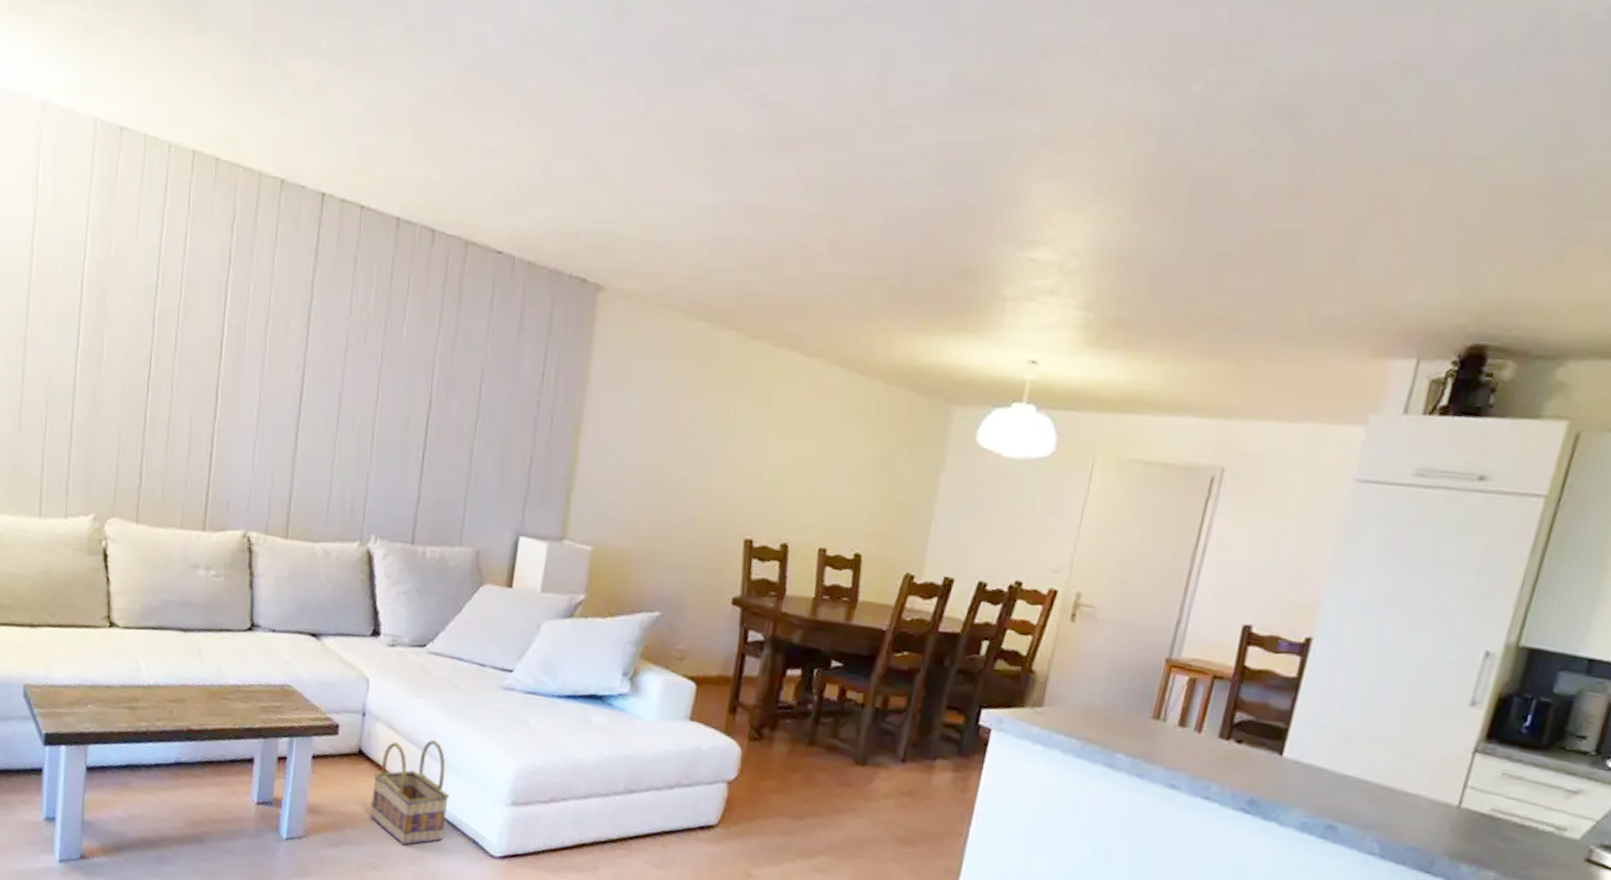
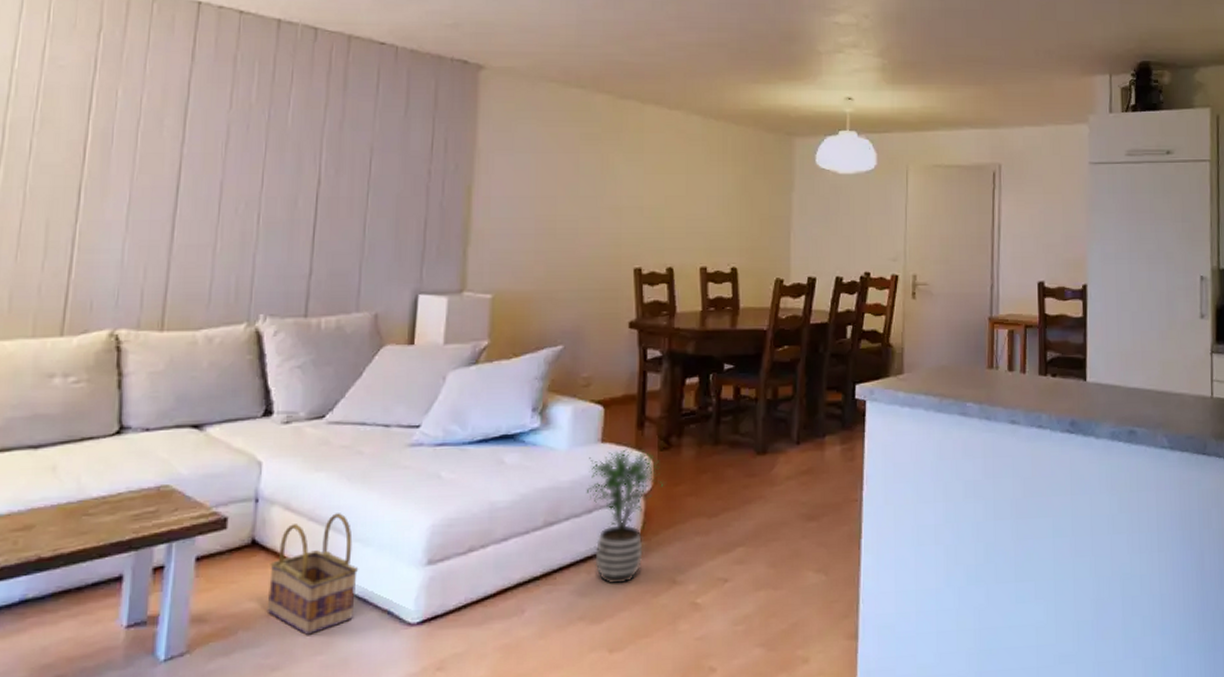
potted plant: none [669,732,751,866] -> present [586,449,664,585]

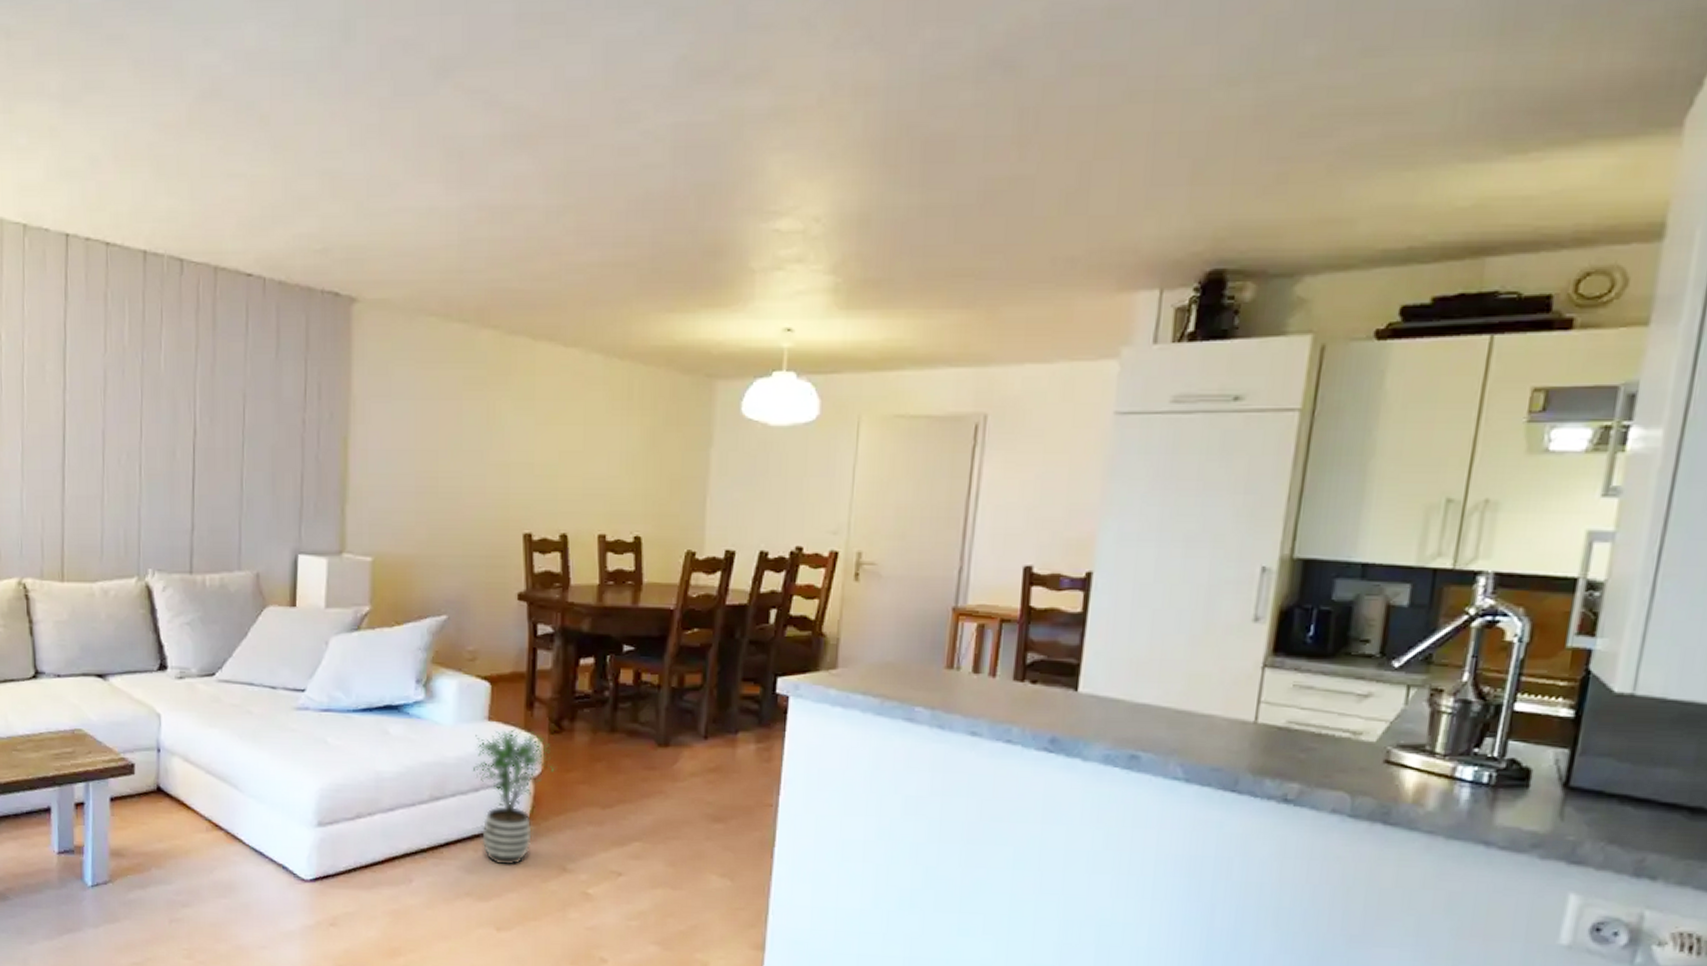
basket: present [266,513,359,635] -> none [174,769,254,879]

